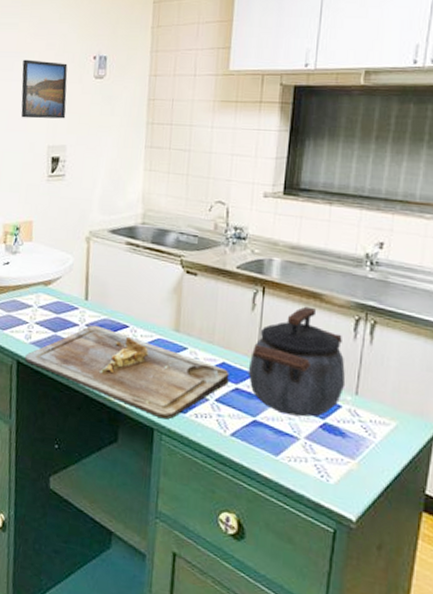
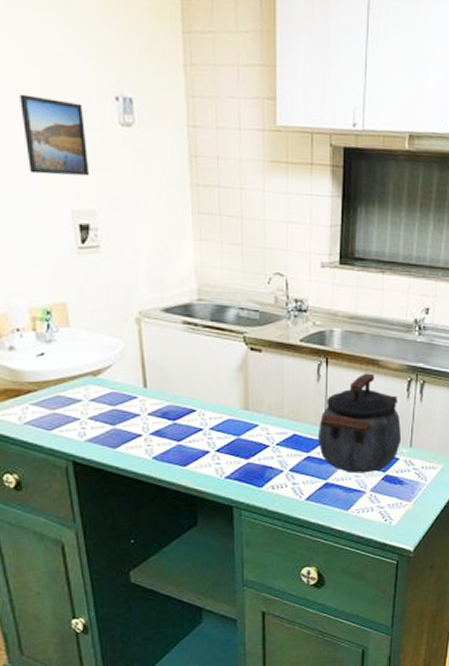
cutting board: present [25,325,230,419] -> none [82,413,301,495]

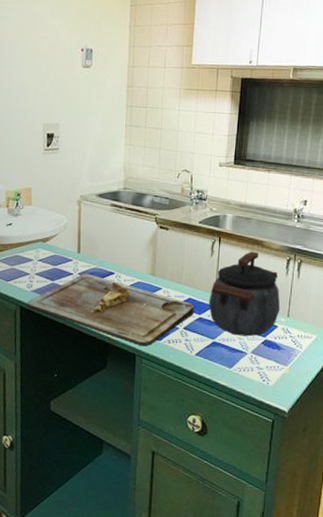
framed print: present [20,94,90,176] -> none [19,49,59,101]
cutting board: none [82,413,301,495] -> present [27,273,194,345]

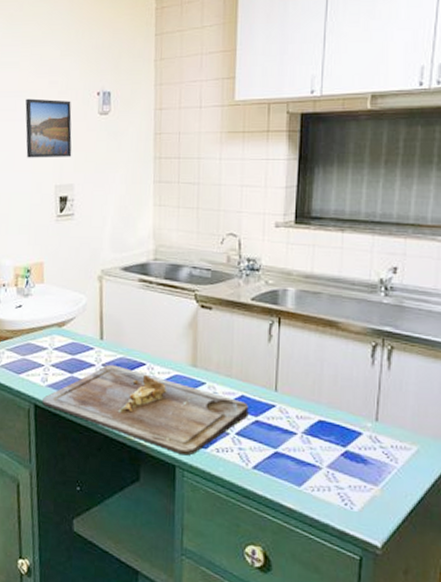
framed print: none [19,49,59,101] -> present [25,98,72,158]
kettle: present [208,251,281,337] -> none [267,335,365,446]

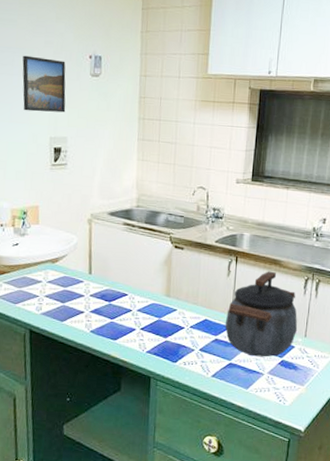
cutting board: present [42,364,249,455] -> none [37,295,210,368]
kettle: none [267,335,365,446] -> present [225,271,298,357]

